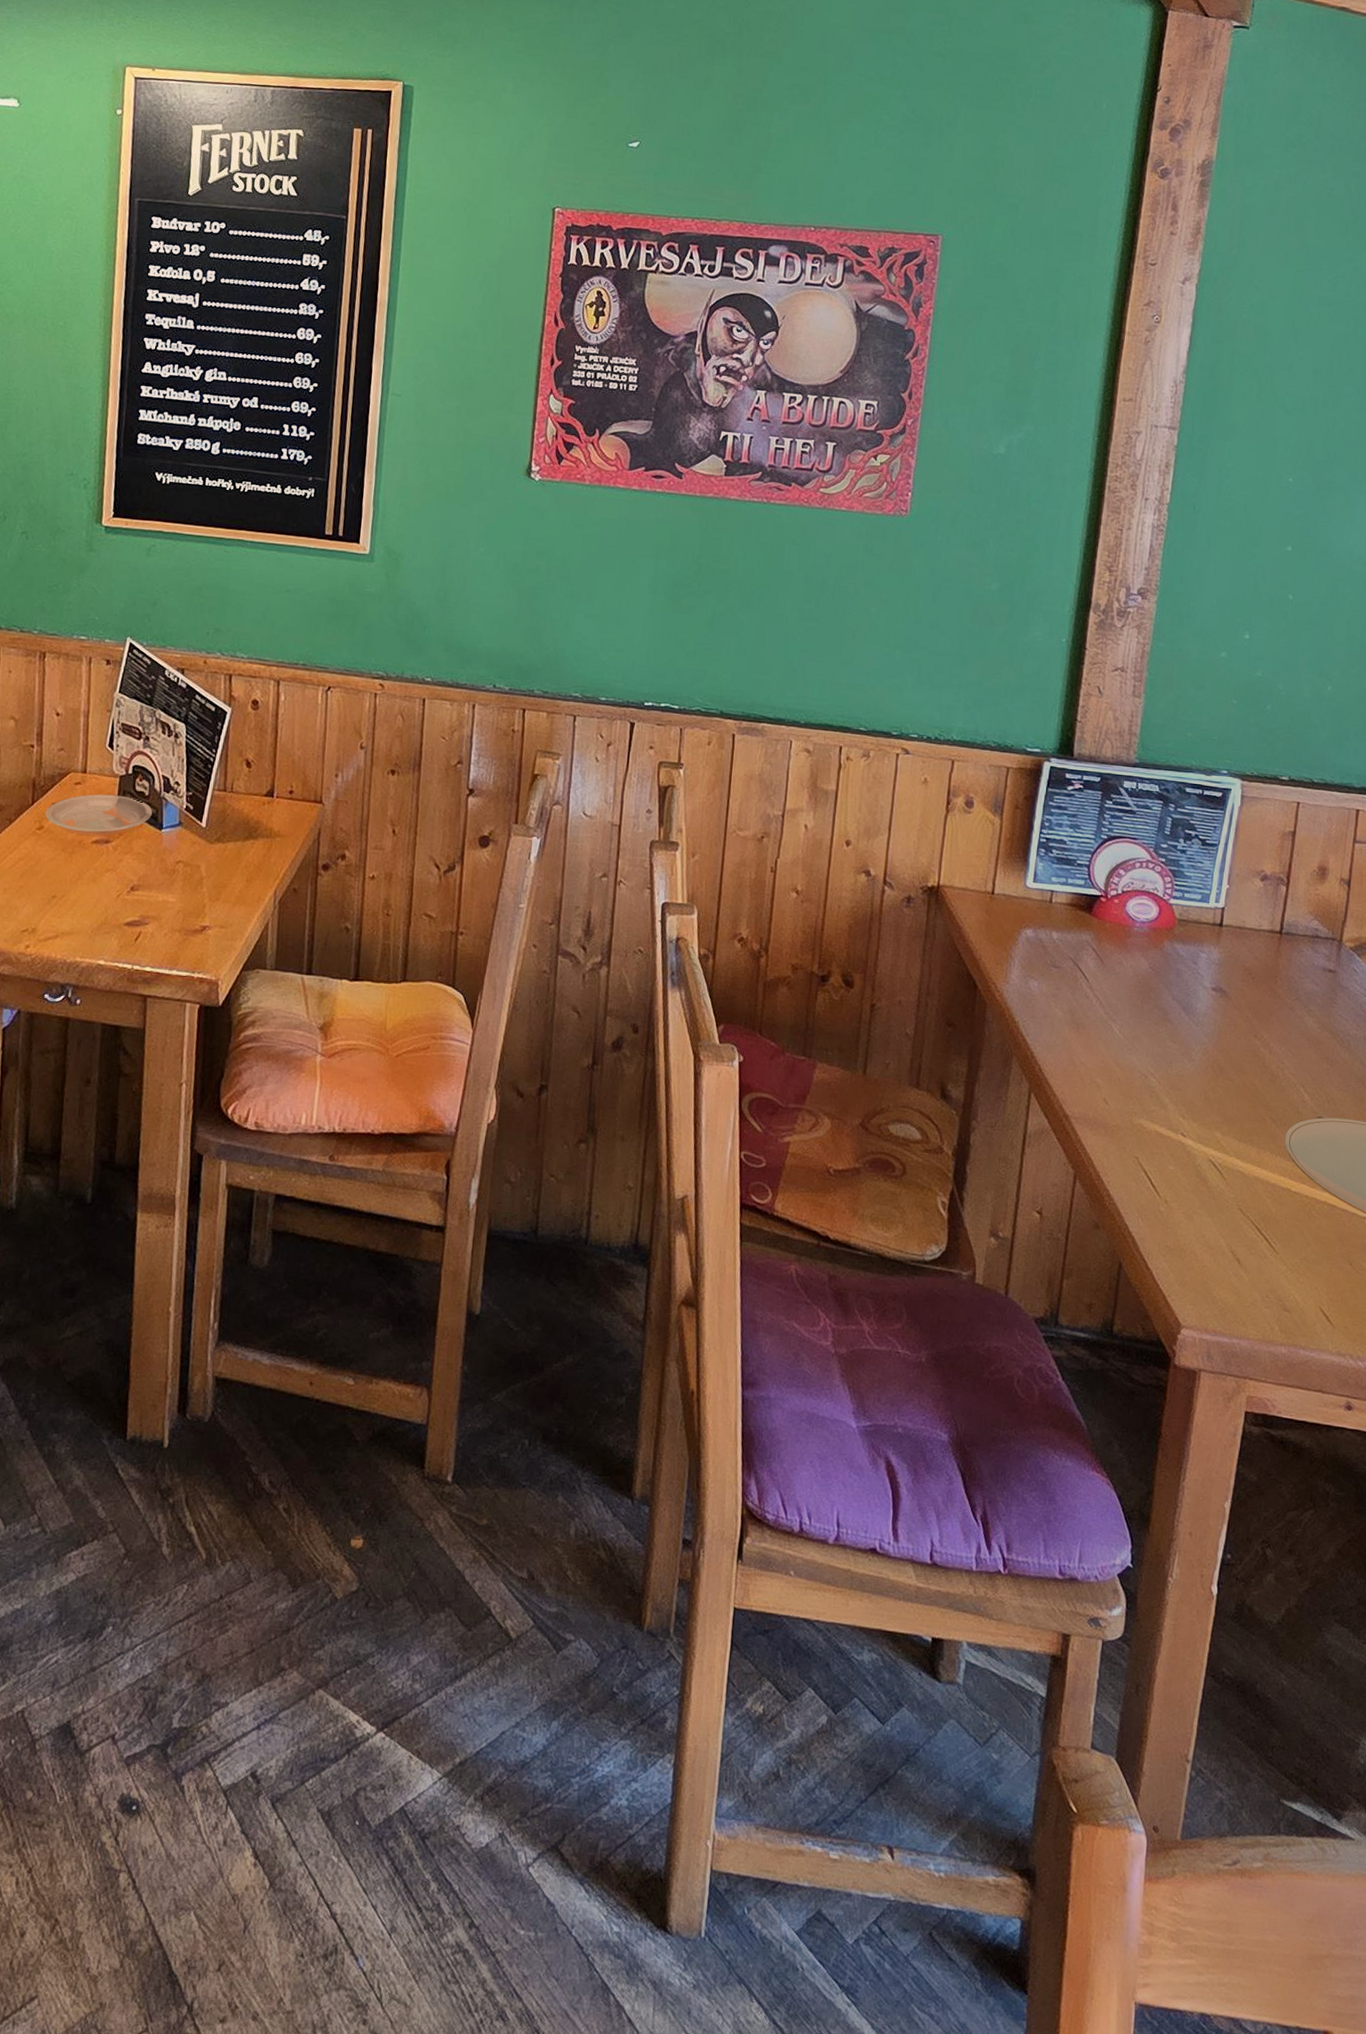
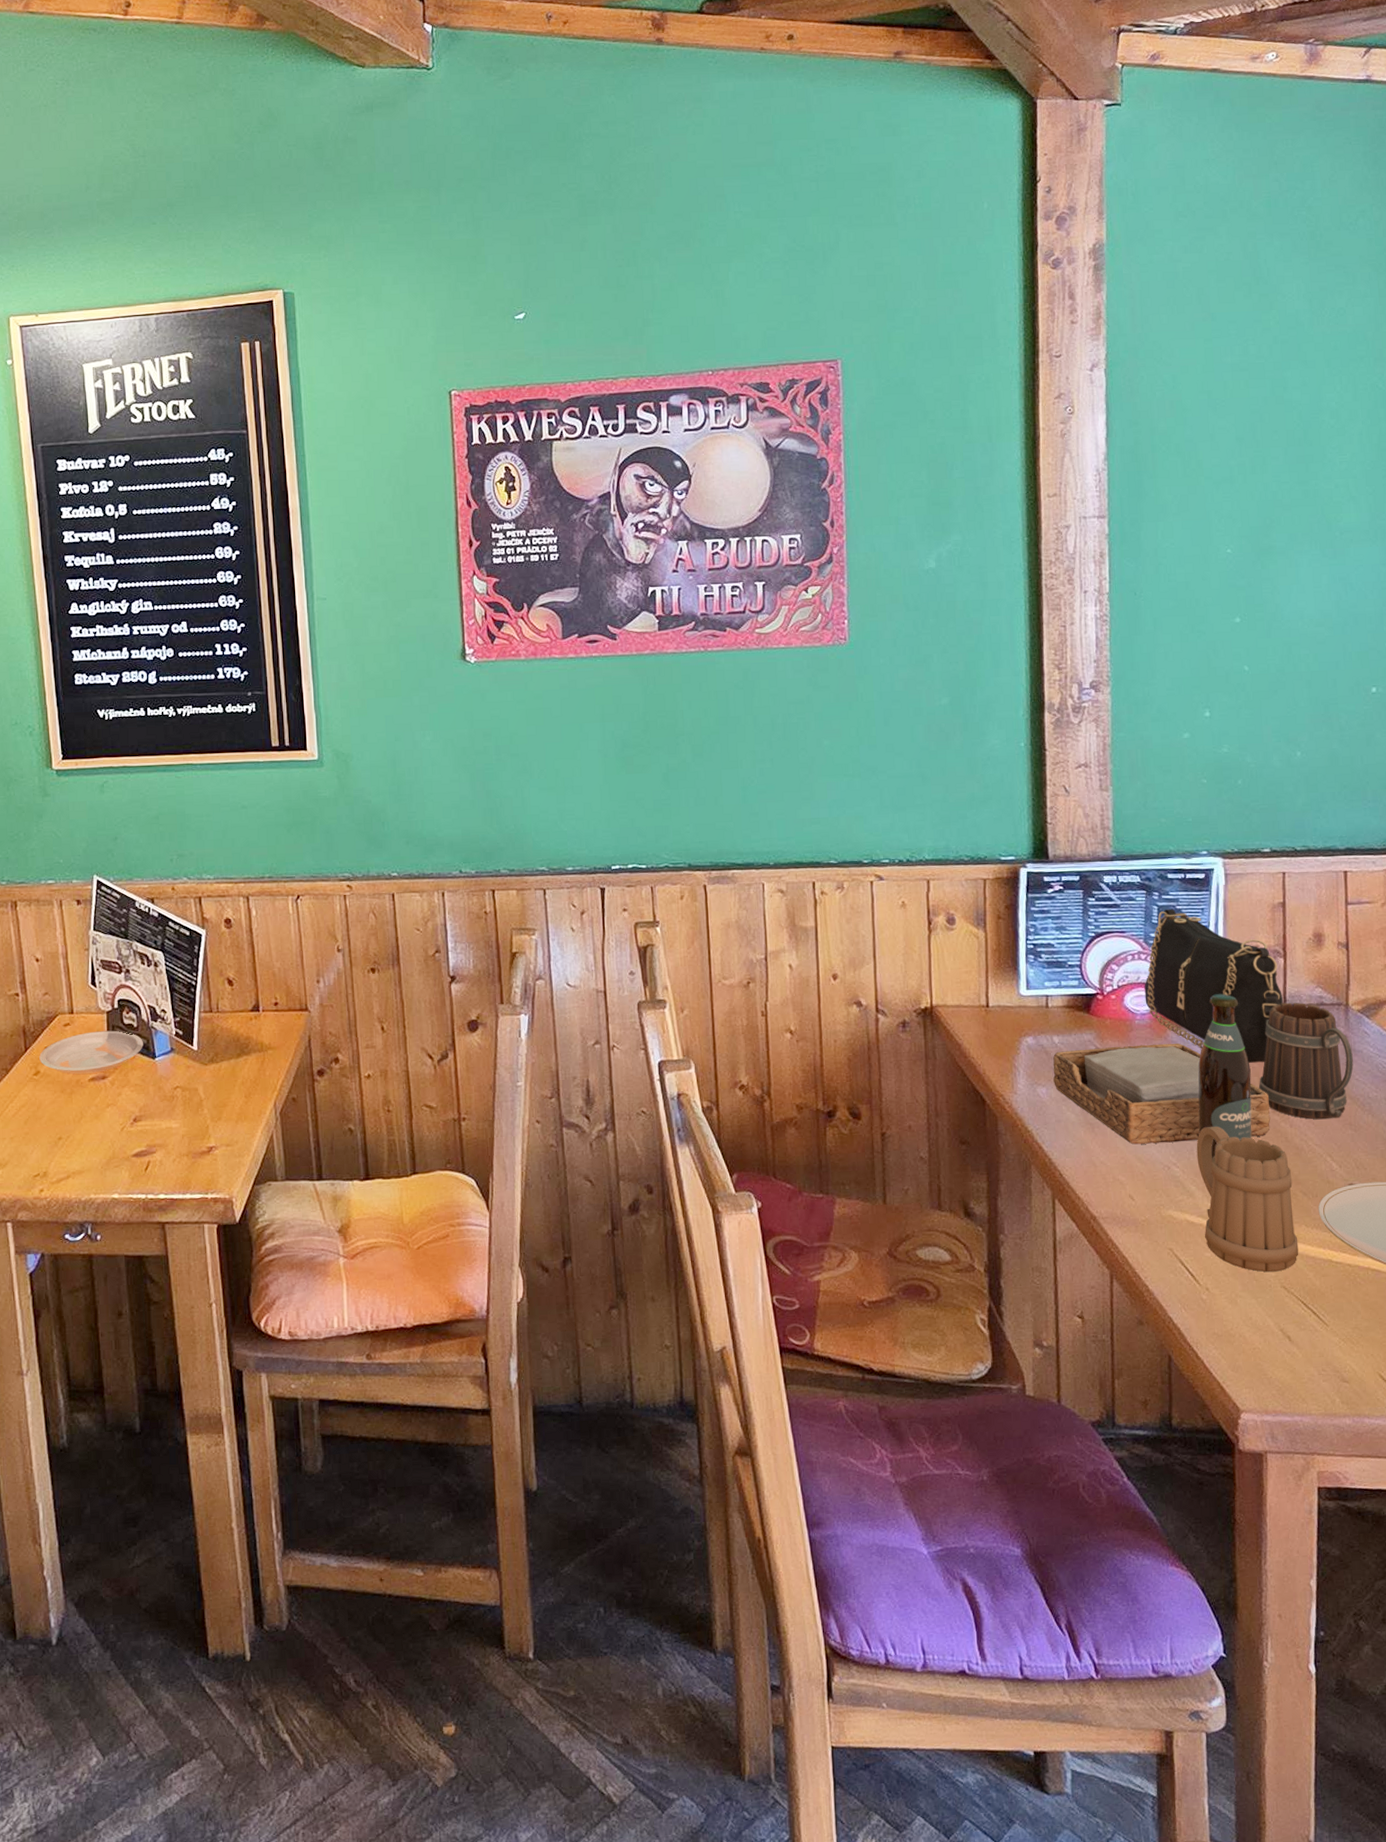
napkin holder: none [1046,947,1253,1059] -> present [1053,1043,1271,1145]
handbag: none [1147,822,1281,986] -> present [1144,908,1284,1063]
beer mug: none [1171,1042,1264,1194] -> present [1196,1126,1299,1272]
bottle: none [1180,912,1239,1076] -> present [1197,994,1252,1161]
beer mug: none [1244,930,1340,1051] -> present [1258,1002,1354,1120]

